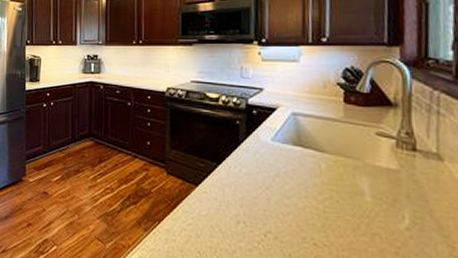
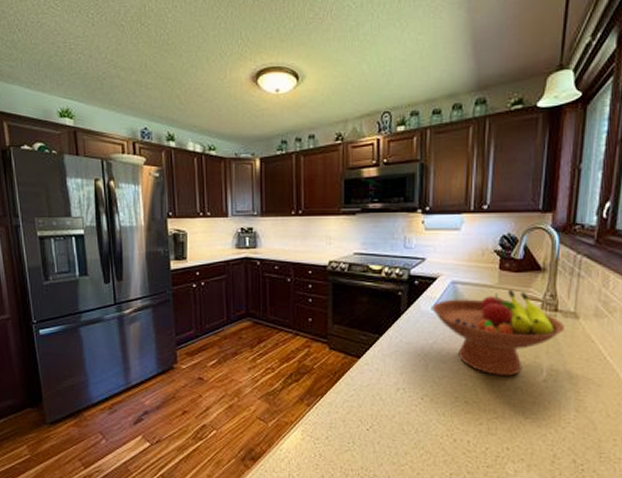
fruit bowl: none [272,123,427,219] -> present [432,289,564,376]

